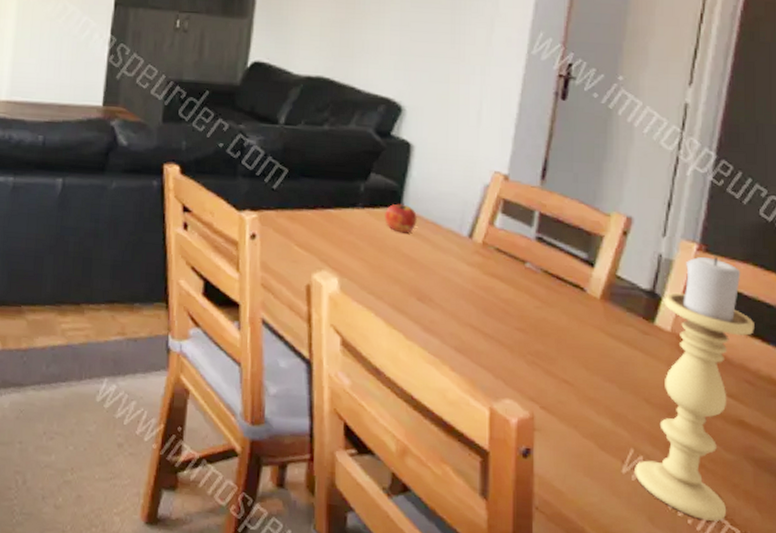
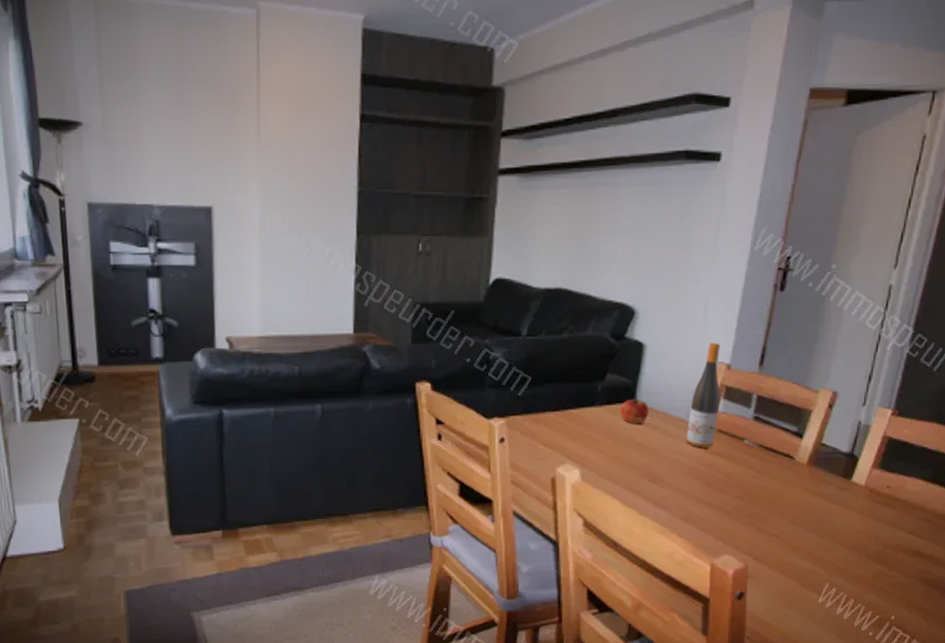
wine bottle: none [459,149,498,268] -> present [686,342,721,448]
candle holder: present [635,256,754,521] -> none [828,419,935,631]

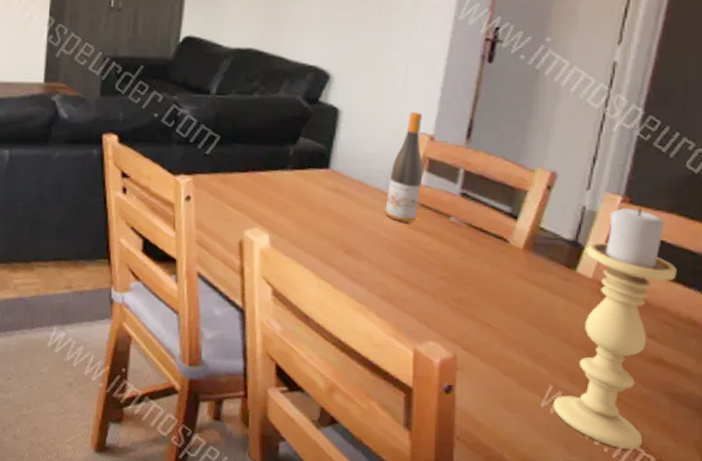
apple: present [620,397,649,425] -> none [313,164,344,192]
candle holder: none [828,419,935,631] -> present [553,207,677,450]

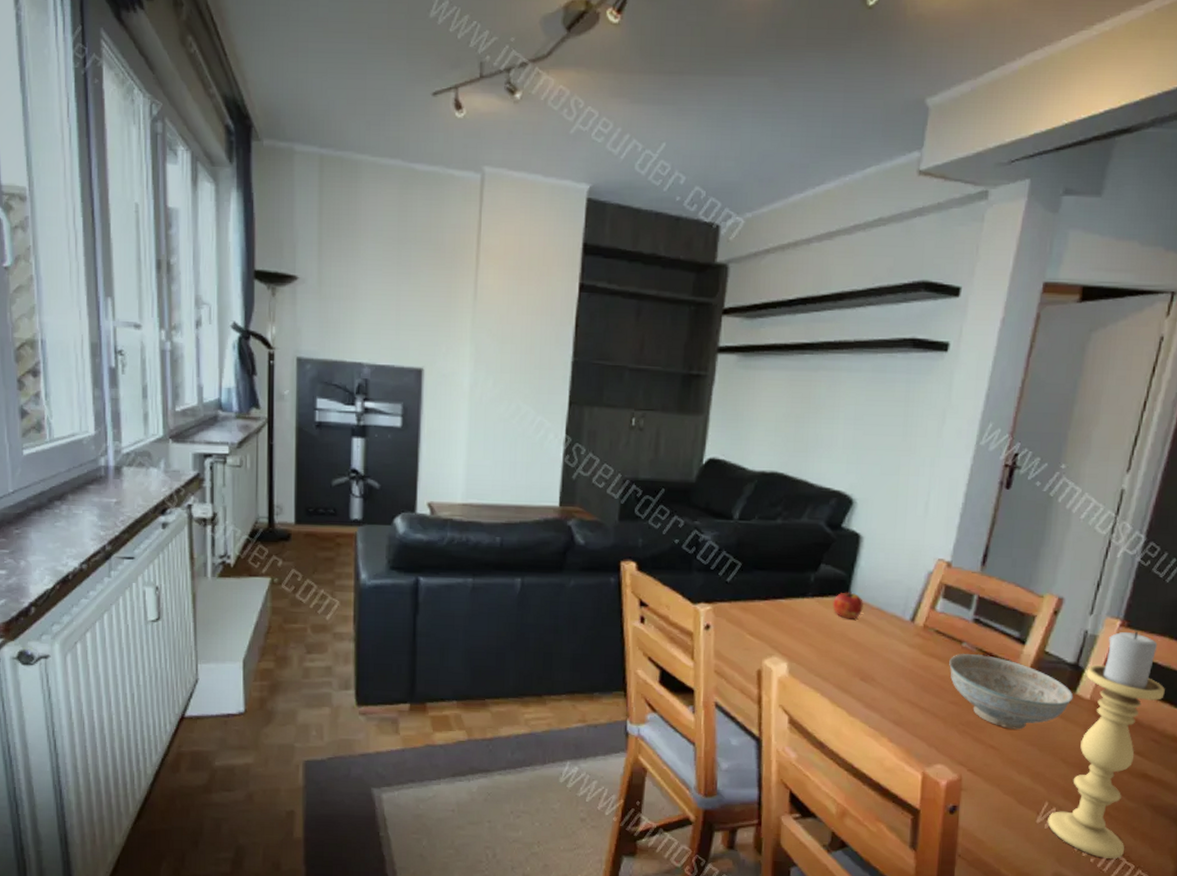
apple: none [313,164,344,192] -> present [833,591,863,620]
wine bottle: present [385,111,423,223] -> none [901,538,941,649]
decorative bowl: none [437,228,574,308] -> present [949,654,1074,730]

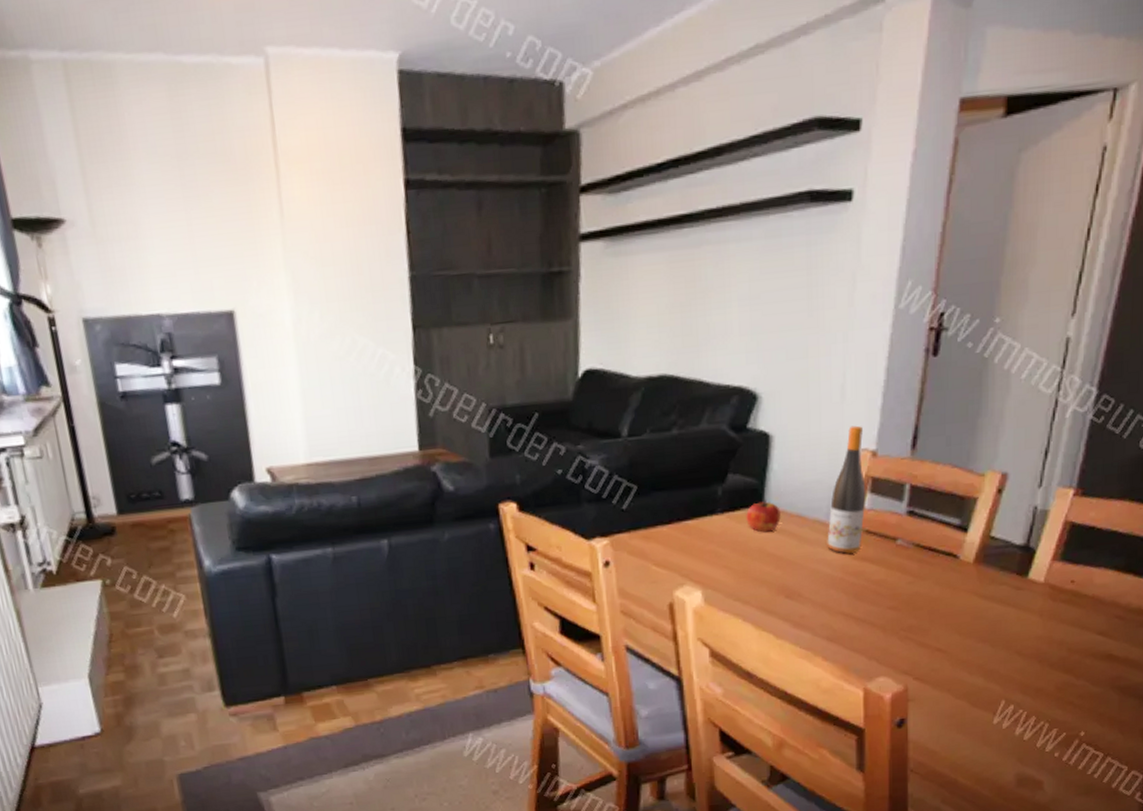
wine bottle: none [901,538,941,649] -> present [827,425,866,554]
decorative bowl: present [949,654,1074,730] -> none [884,550,1026,628]
candle holder: present [1047,631,1165,859] -> none [1005,499,1128,751]

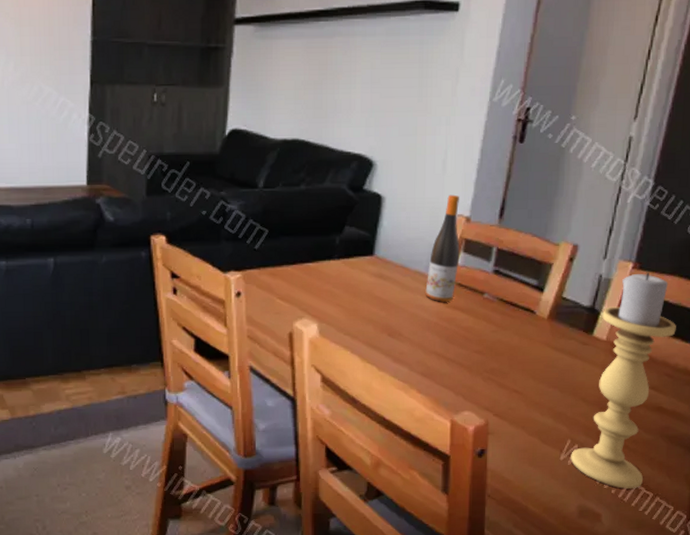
apple: present [746,500,781,533] -> none [358,251,388,278]
candle holder: none [1005,499,1128,751] -> present [570,273,676,489]

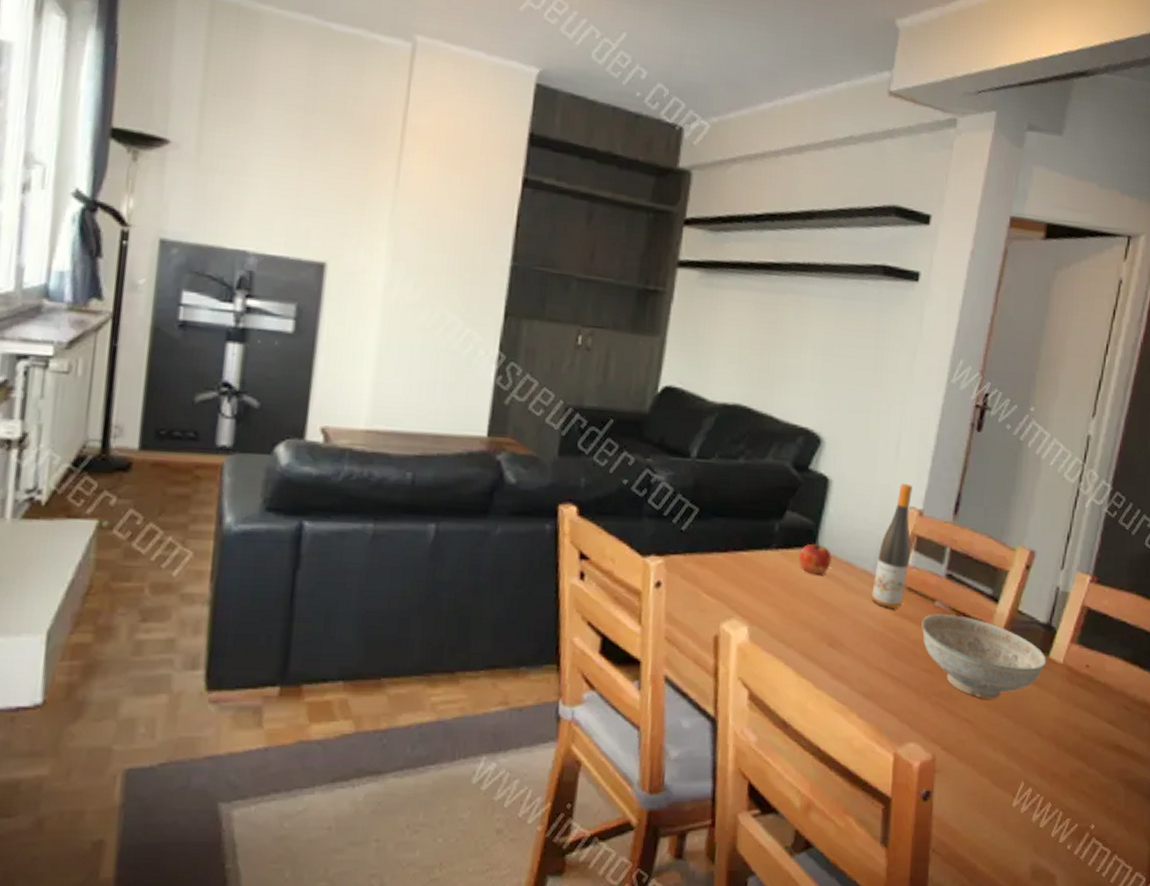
apple: none [358,251,388,278] -> present [799,542,832,575]
decorative bowl: none [472,304,591,373] -> present [921,614,1047,699]
candle holder: present [570,273,676,489] -> none [1024,587,1134,844]

